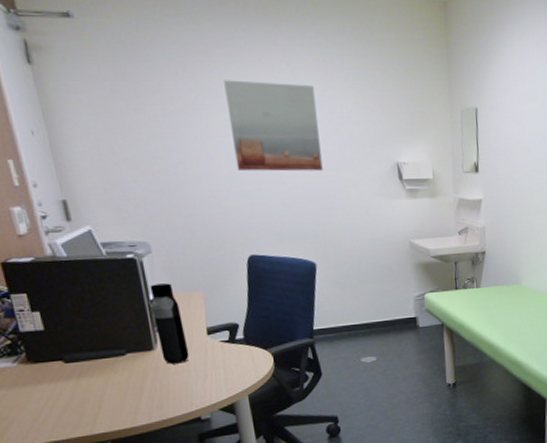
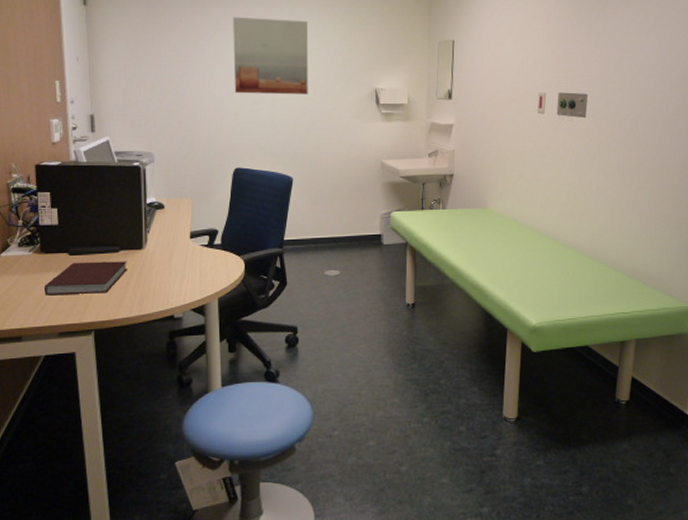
notebook: none [39,364,139,409] -> present [43,261,127,296]
water bottle: present [150,283,190,364] -> none [147,190,172,263]

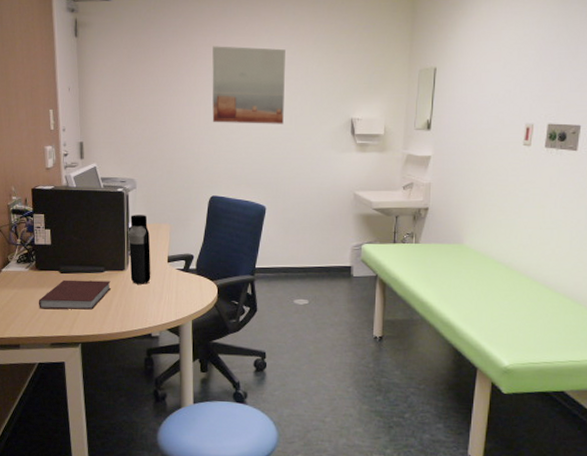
water bottle: none [147,190,172,263] -> present [129,215,151,284]

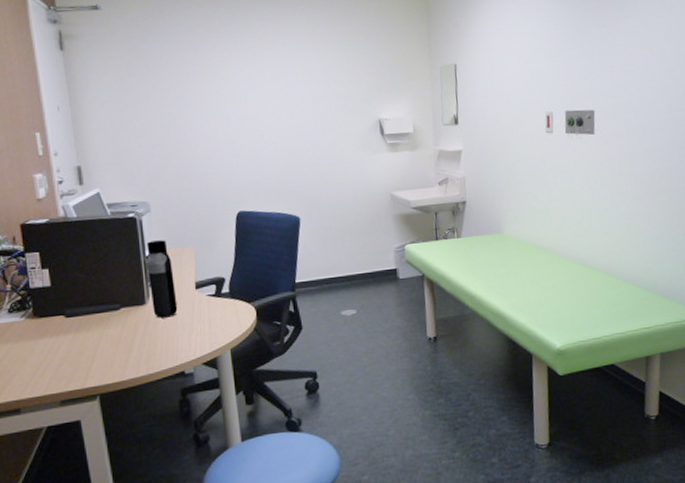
notebook: present [38,279,111,310] -> none [40,318,130,363]
wall art: present [212,46,285,124] -> none [223,53,309,134]

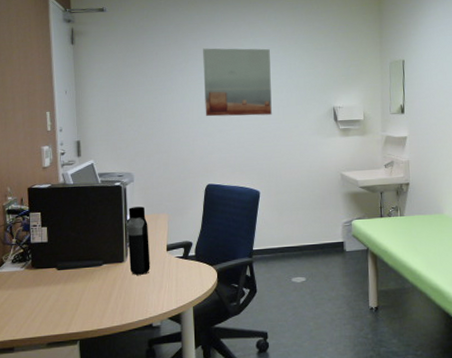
wall art: none [223,53,309,134] -> present [203,48,272,117]

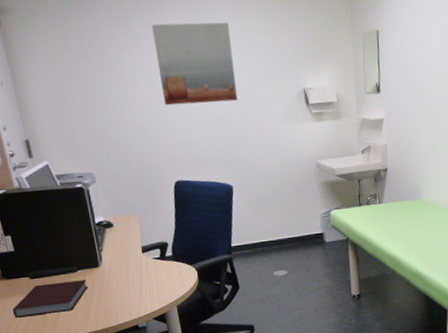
notebook: none [34,274,110,308] -> present [12,279,88,318]
water bottle: present [127,206,150,275] -> none [95,208,128,279]

